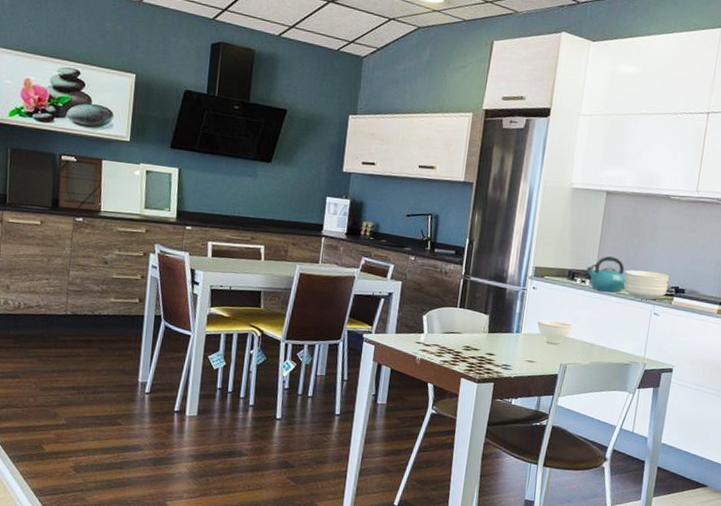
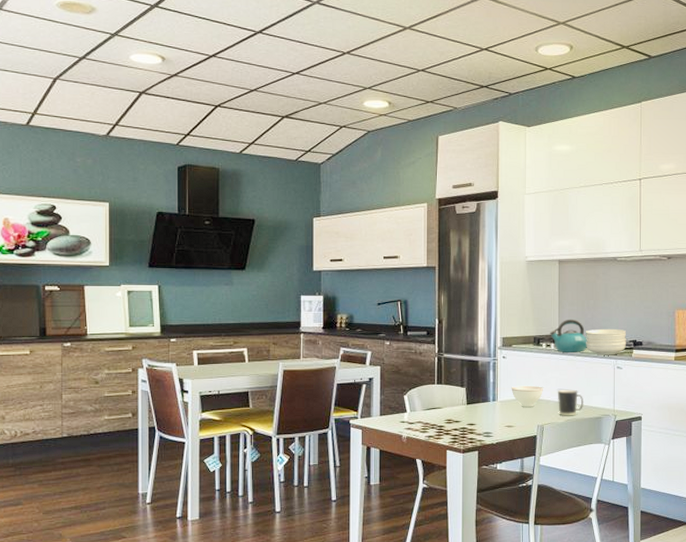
mug: none [585,329,613,359] -> present [557,389,583,416]

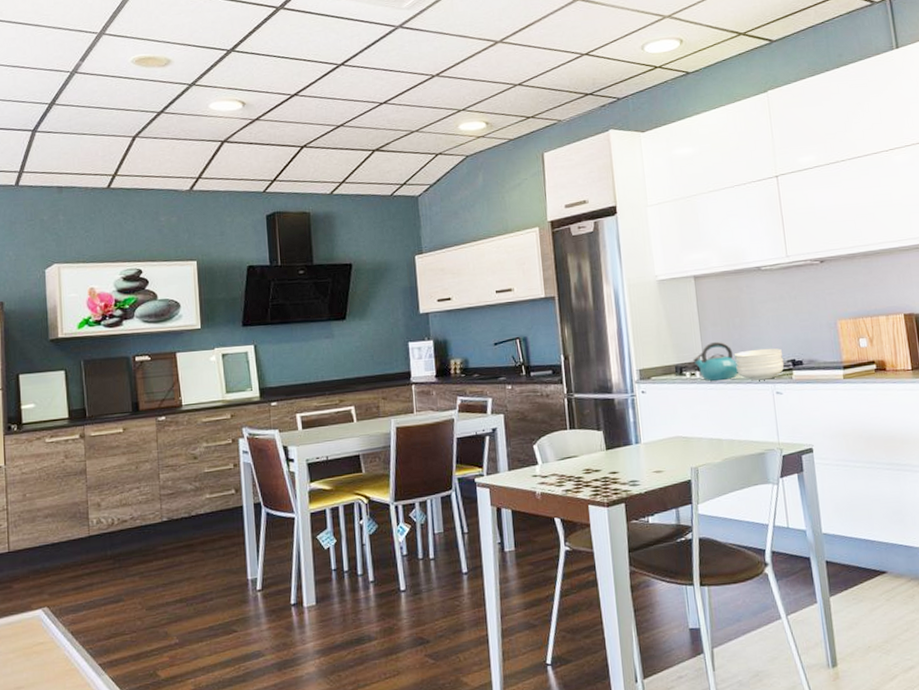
bowl: present [511,385,544,407] -> none [655,421,694,448]
mug: present [557,389,583,416] -> none [709,422,742,455]

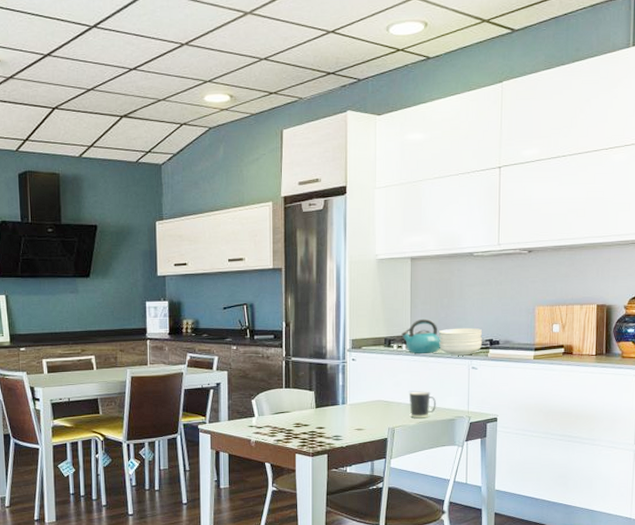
mug: none [709,422,742,455] -> present [408,391,436,419]

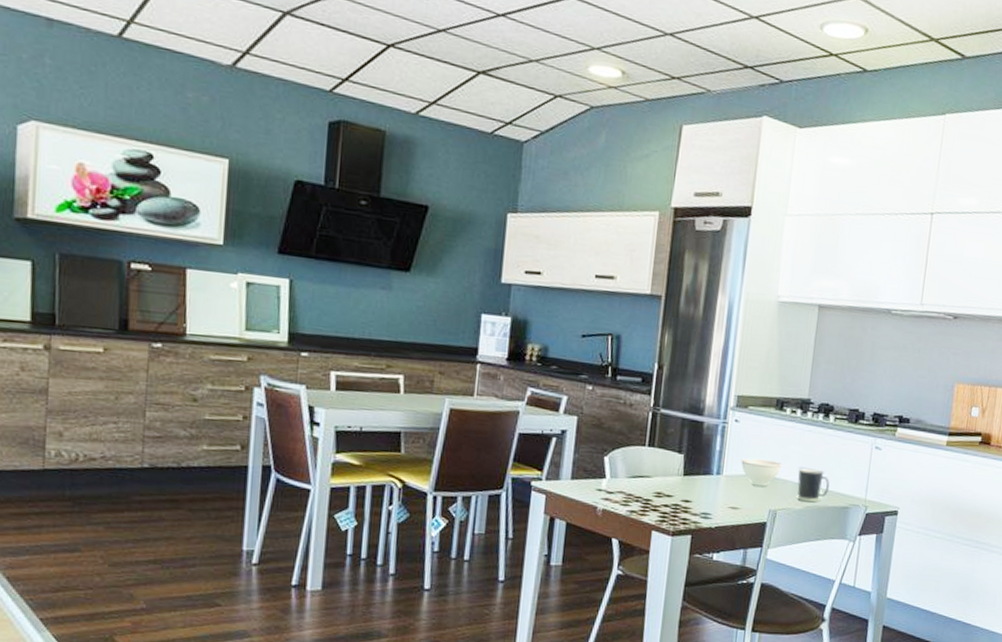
bowl: none [361,388,395,410] -> present [741,458,783,487]
kettle: present [401,318,440,354] -> none [797,380,843,424]
bowl: present [438,327,483,356] -> none [840,397,892,432]

